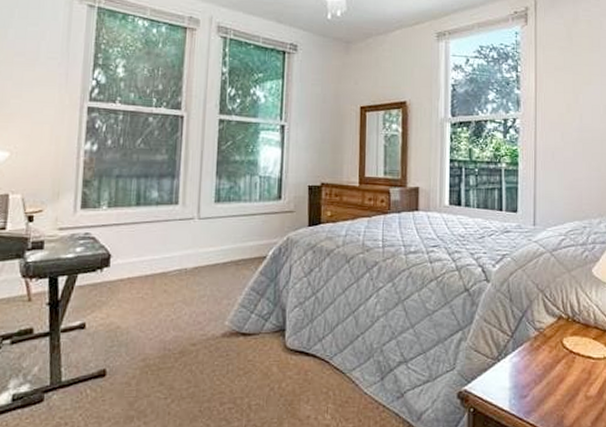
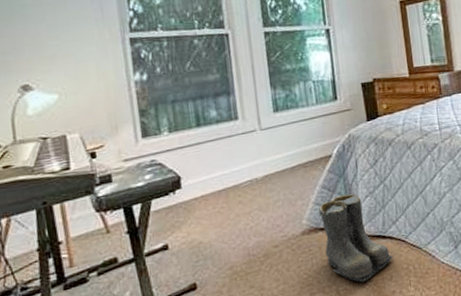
boots: none [243,301,315,400] -> present [318,194,394,283]

